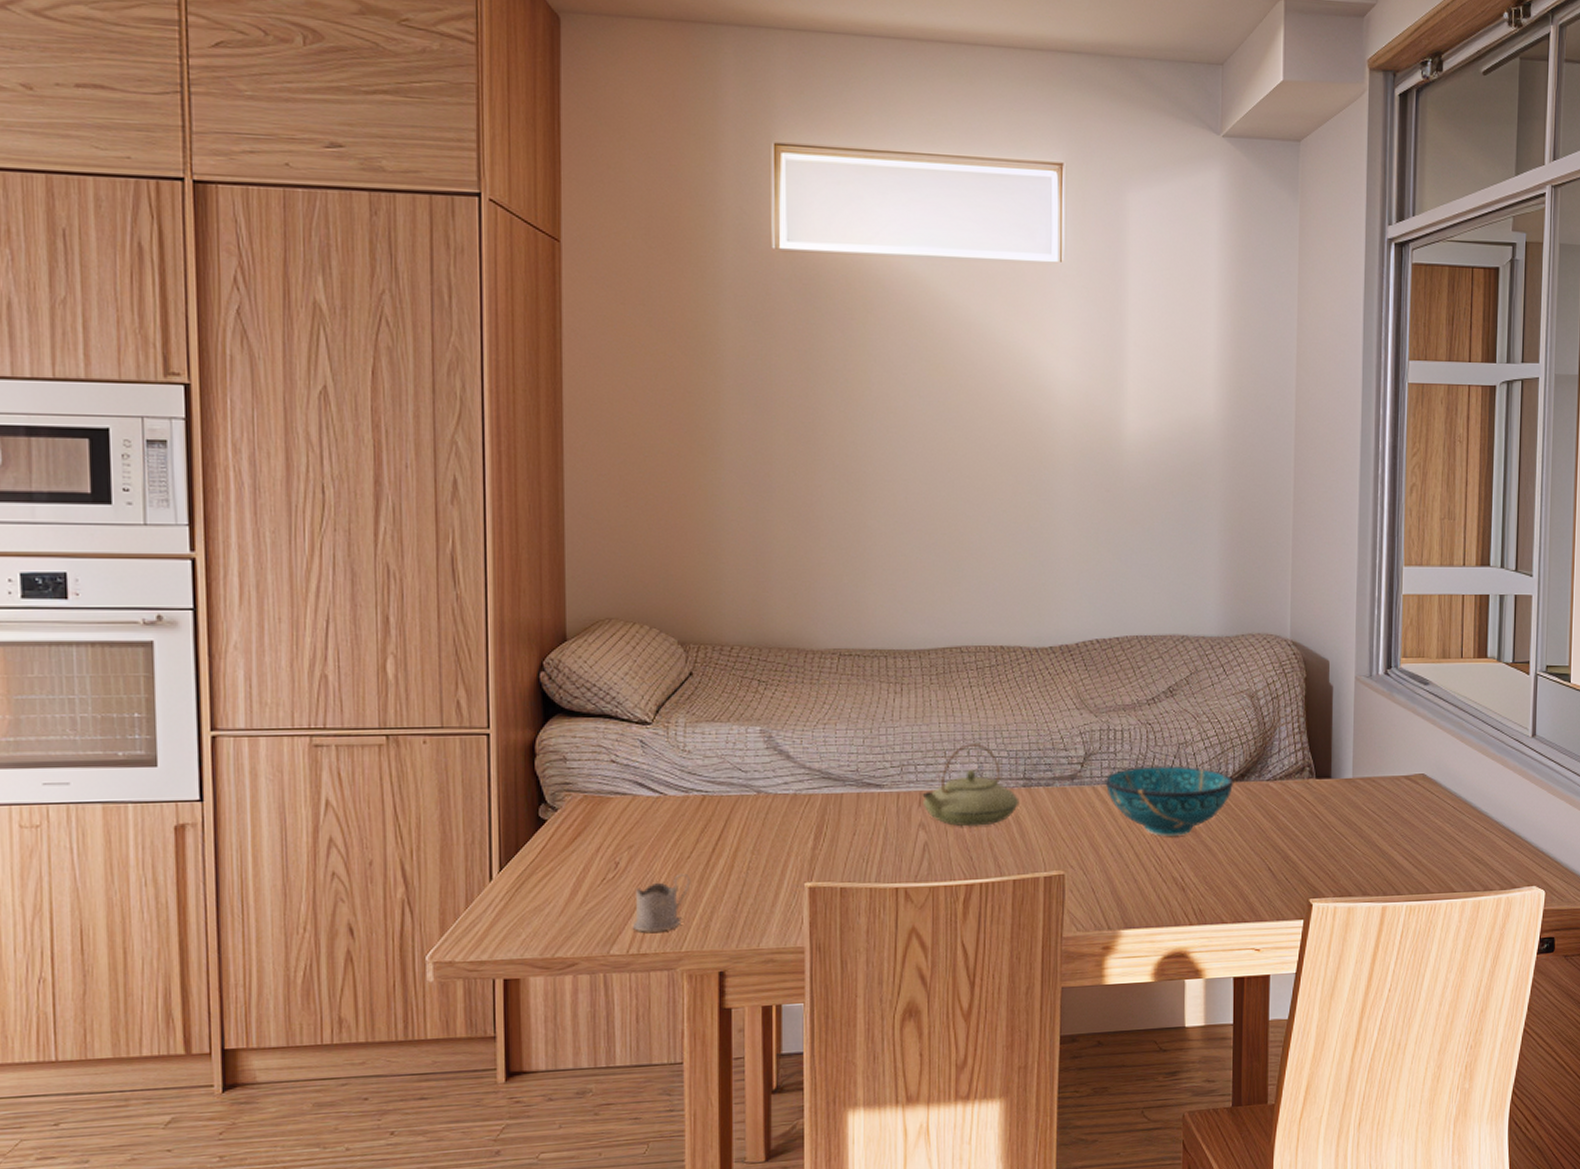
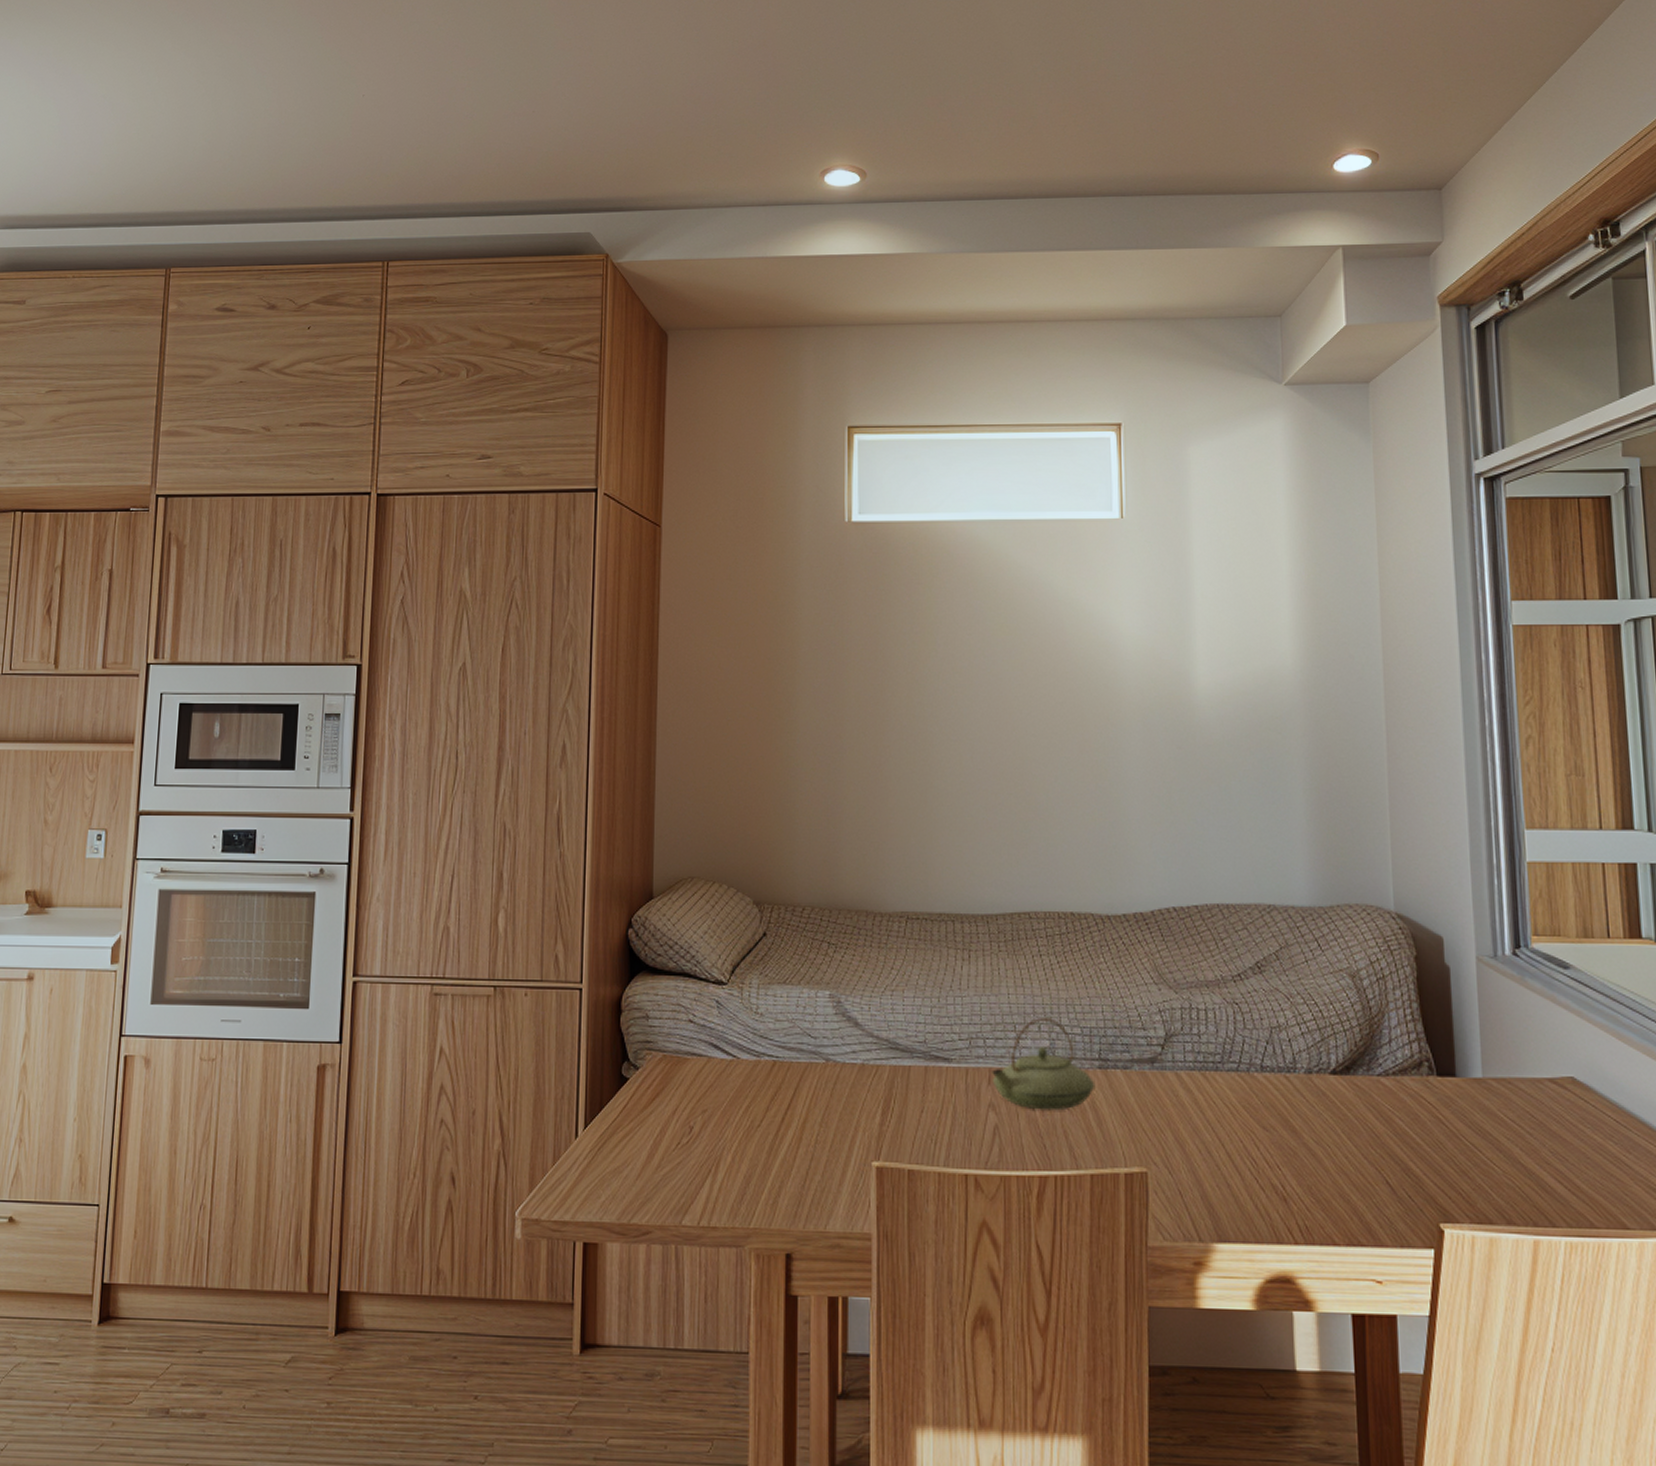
tea glass holder: present [633,873,691,932] -> none [705,1143,761,1204]
decorative bowl: present [1105,766,1234,836] -> none [1189,1052,1339,1135]

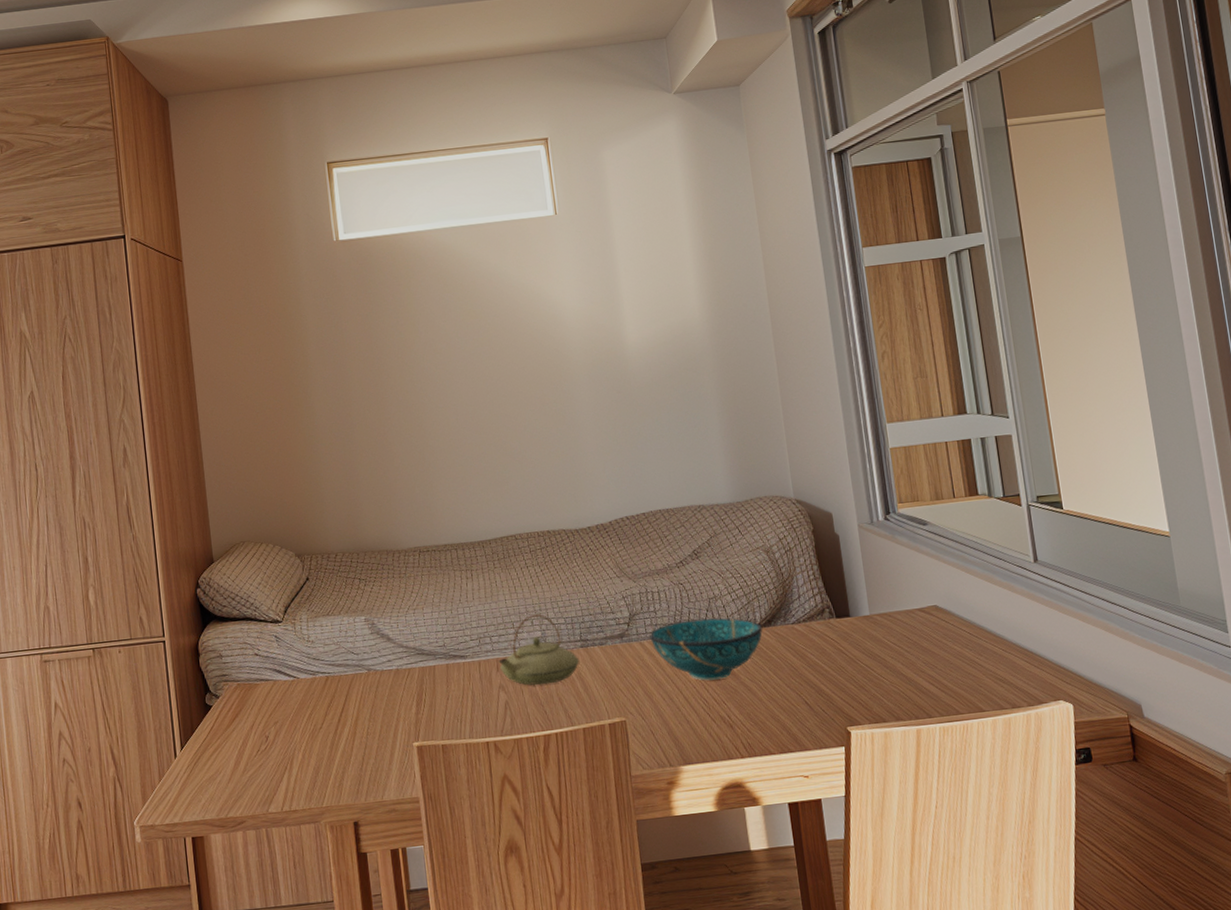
decorative bowl: none [1189,1052,1339,1135] -> present [649,618,763,681]

